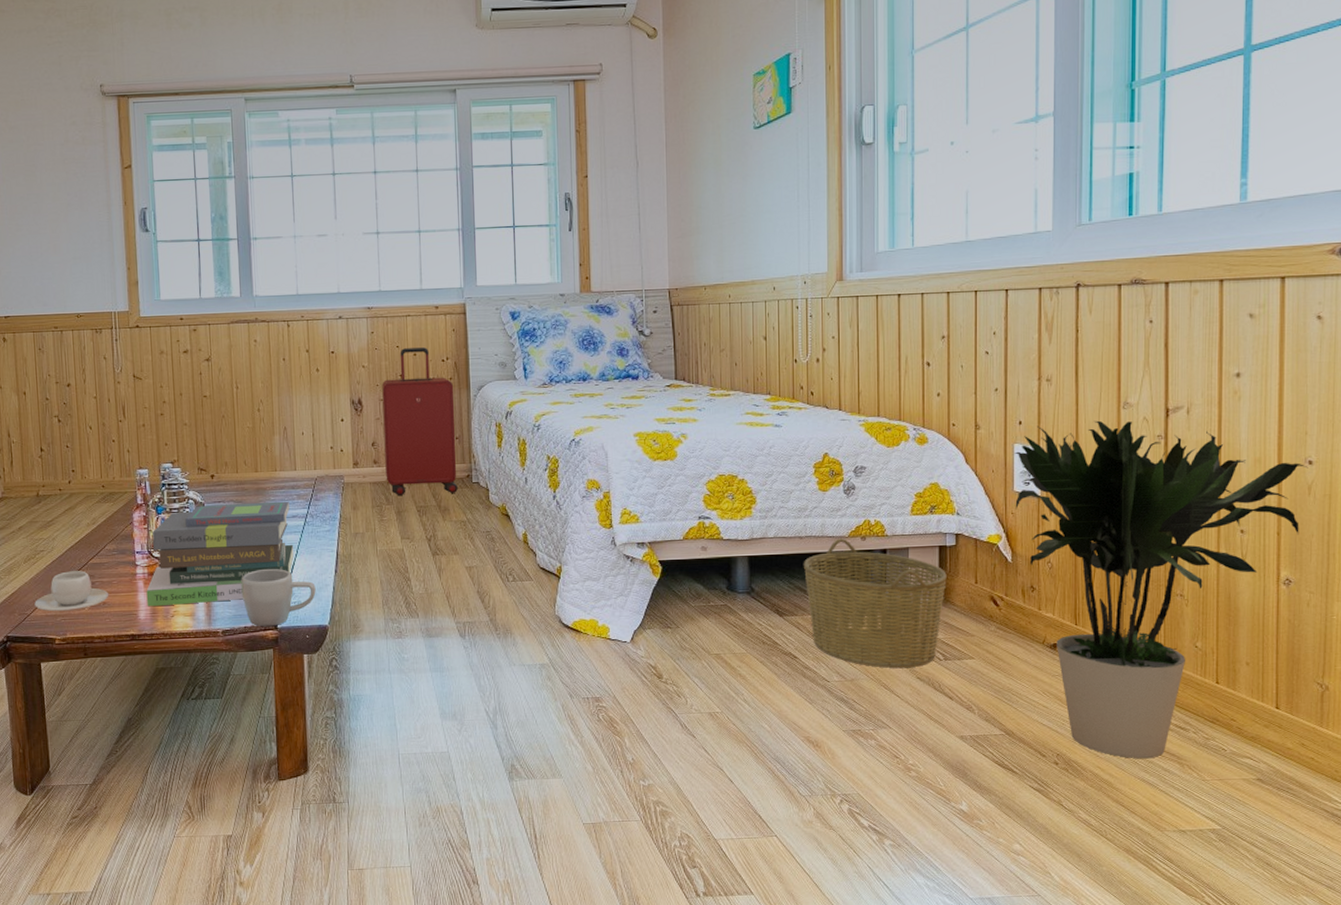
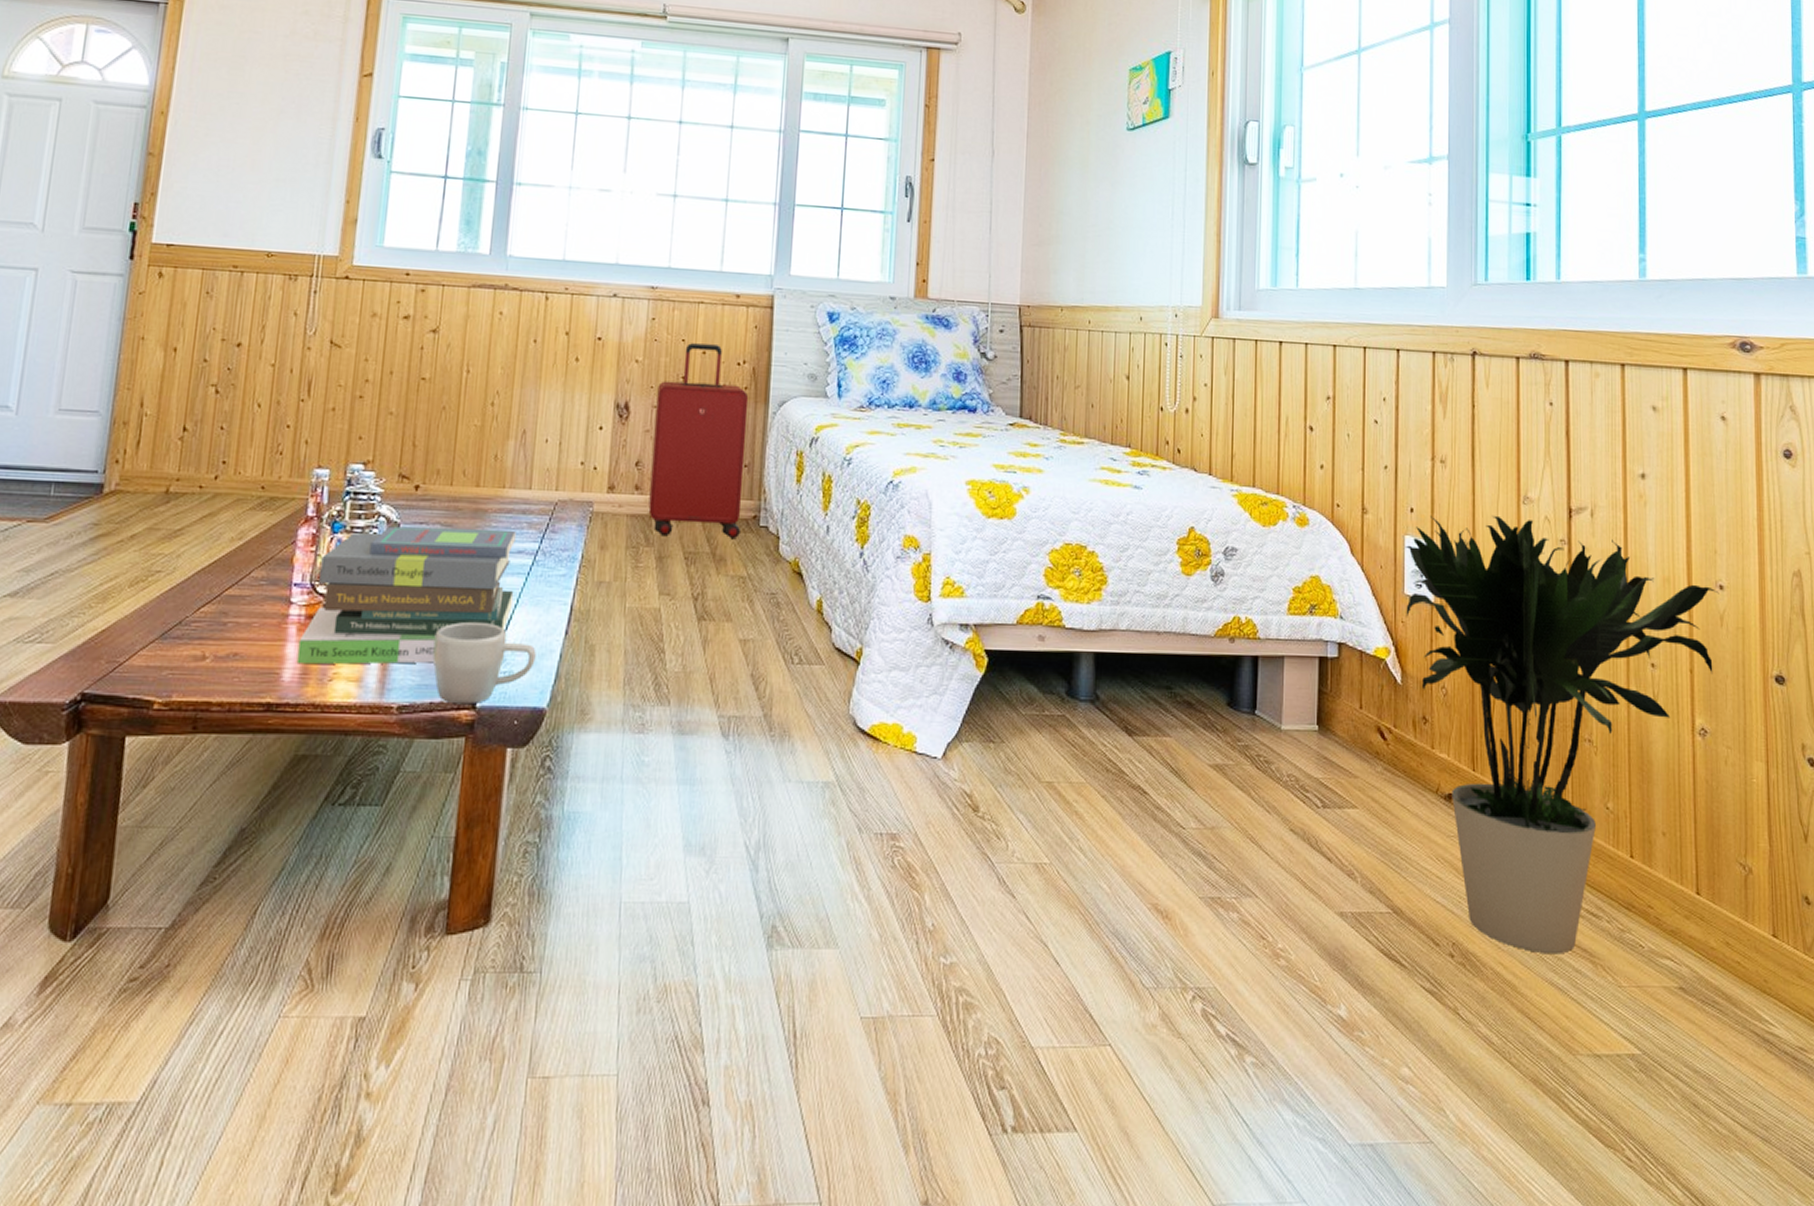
teacup: present [34,571,109,612] -> none [132,604,245,663]
basket: present [803,538,947,668] -> none [1159,638,1327,815]

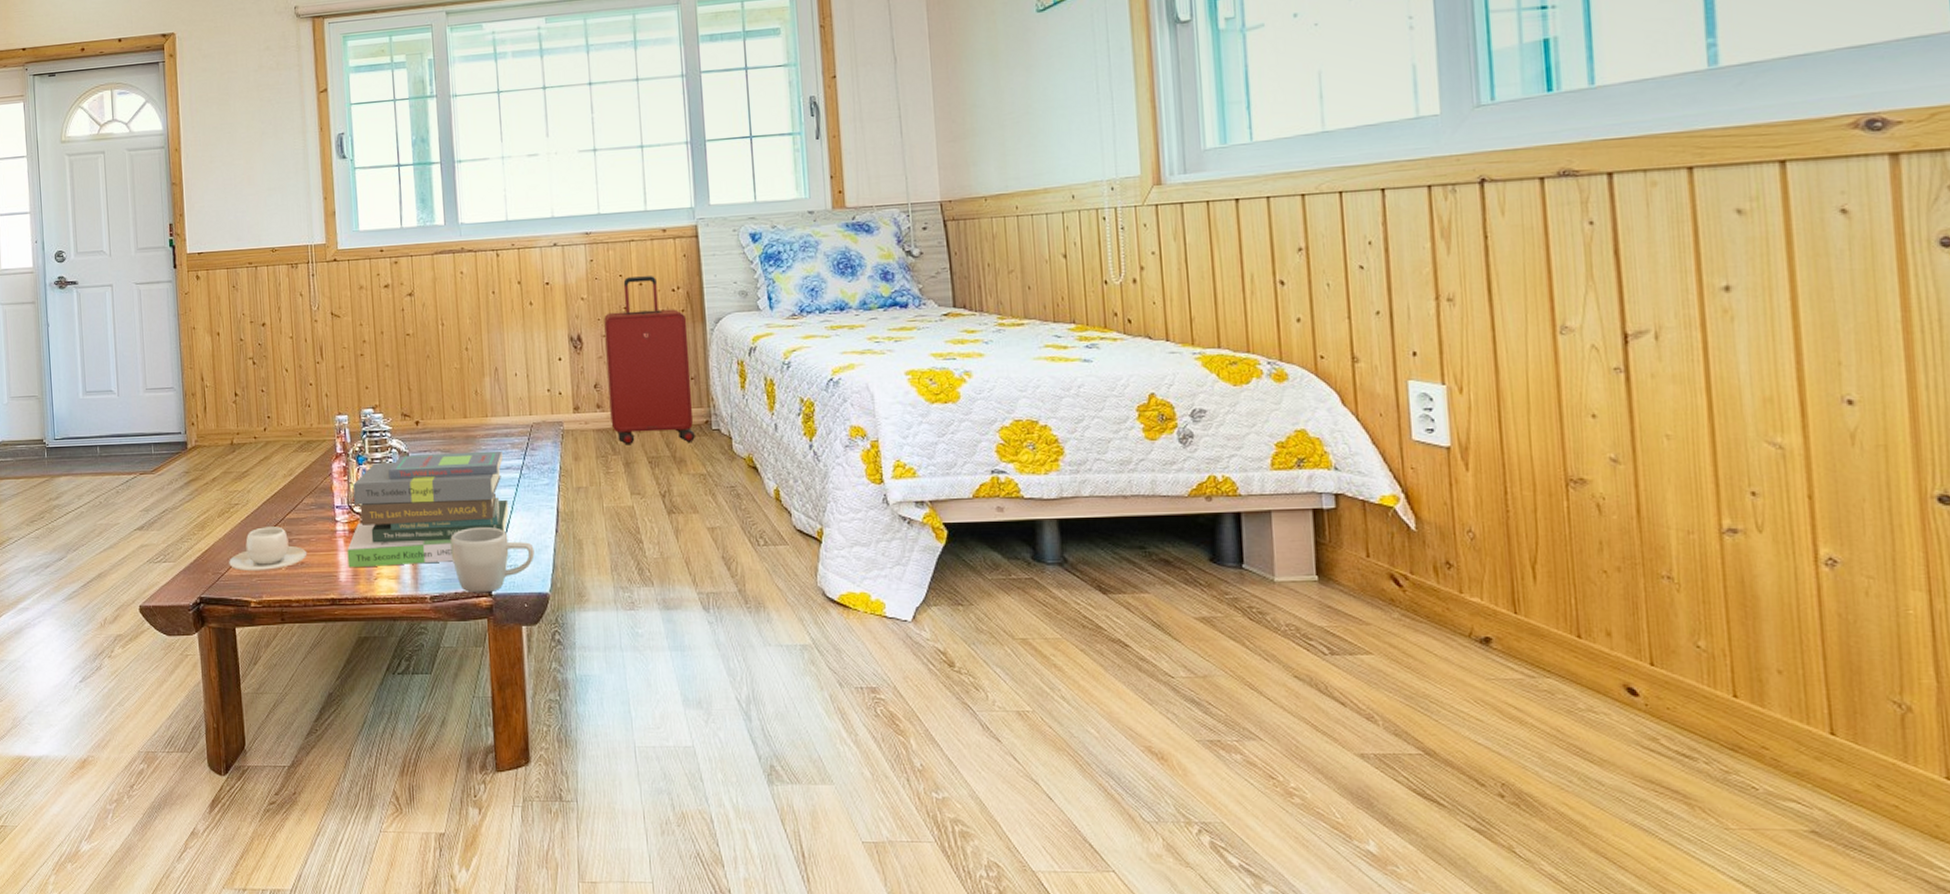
teacup: none [132,604,245,663] -> present [229,526,308,572]
potted plant: present [1405,515,1719,954] -> none [1409,349,1848,796]

